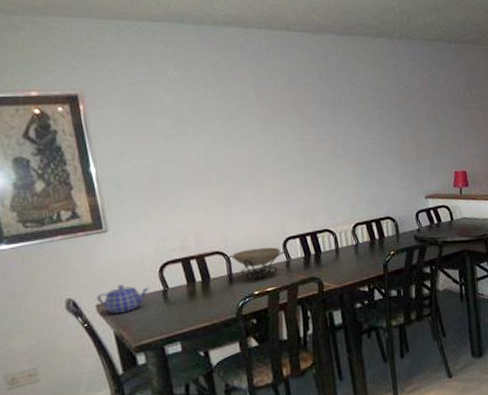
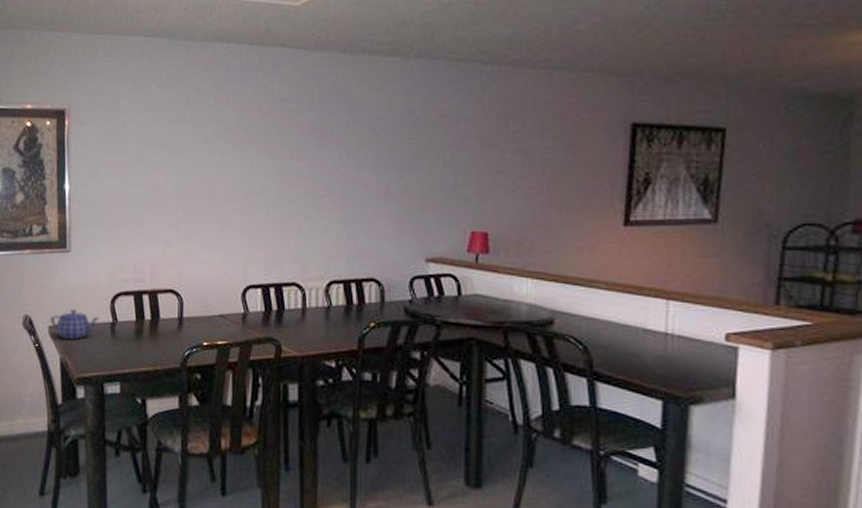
decorative bowl: present [226,247,289,281] -> none [179,292,246,330]

